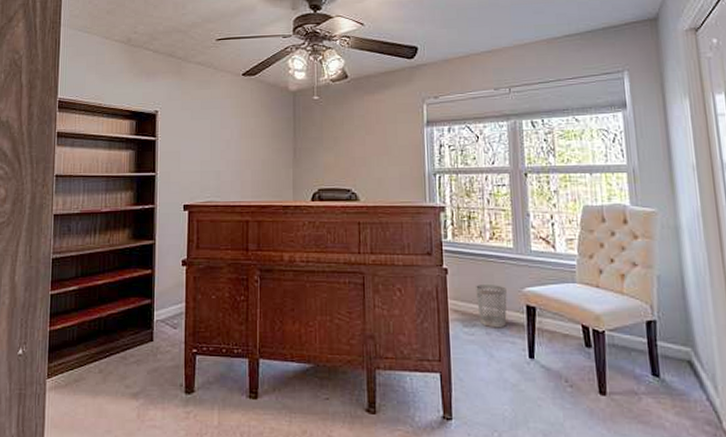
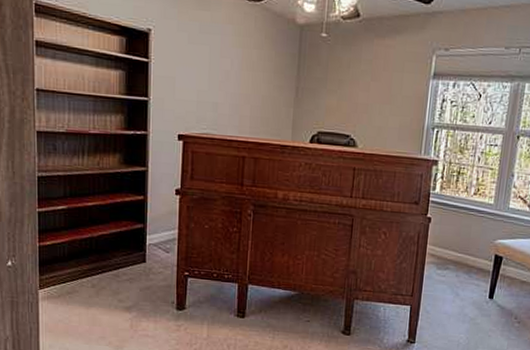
wastebasket: present [476,285,507,328] -> none [452,234,481,273]

